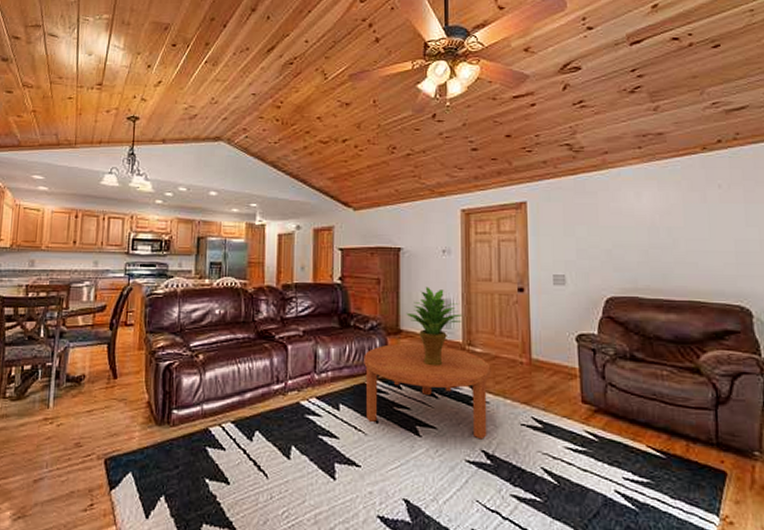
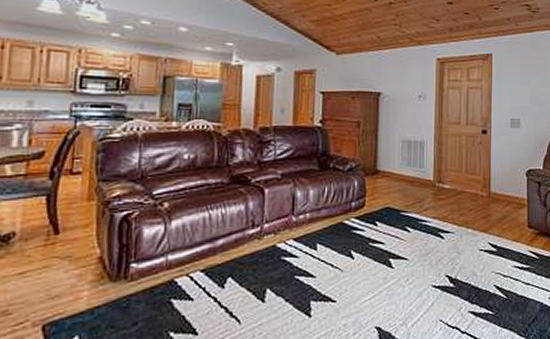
coffee table: present [364,343,491,440] -> none [342,182,457,266]
potted plant: present [406,287,463,366] -> none [384,129,435,203]

